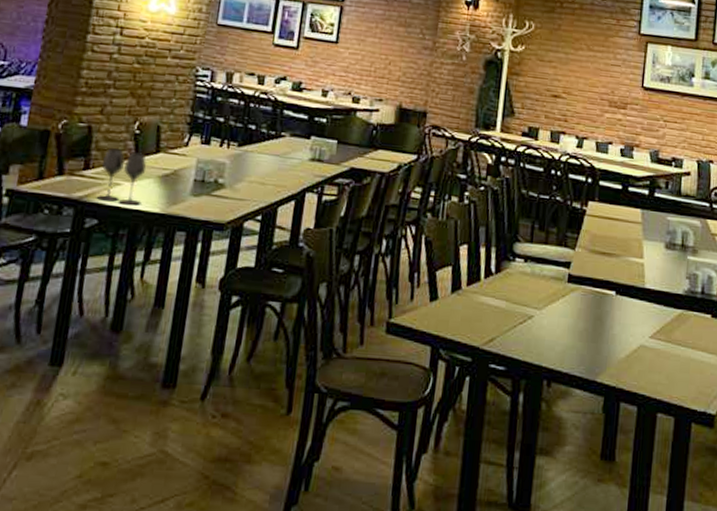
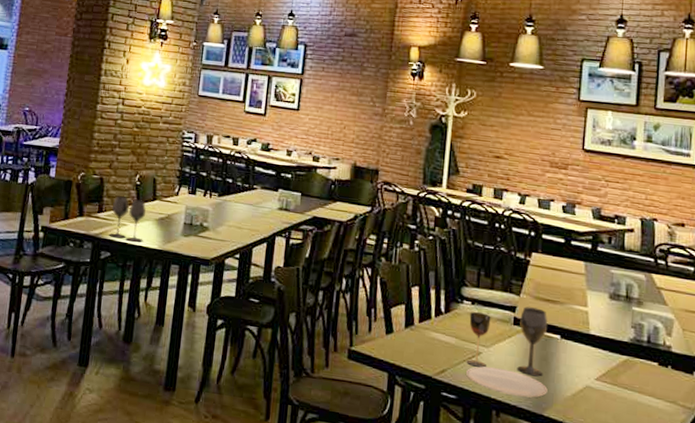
wineglass: none [517,270,544,333] -> present [466,312,491,368]
plate: none [517,331,601,363] -> present [466,366,548,398]
wine glass: none [570,261,604,339] -> present [517,306,548,377]

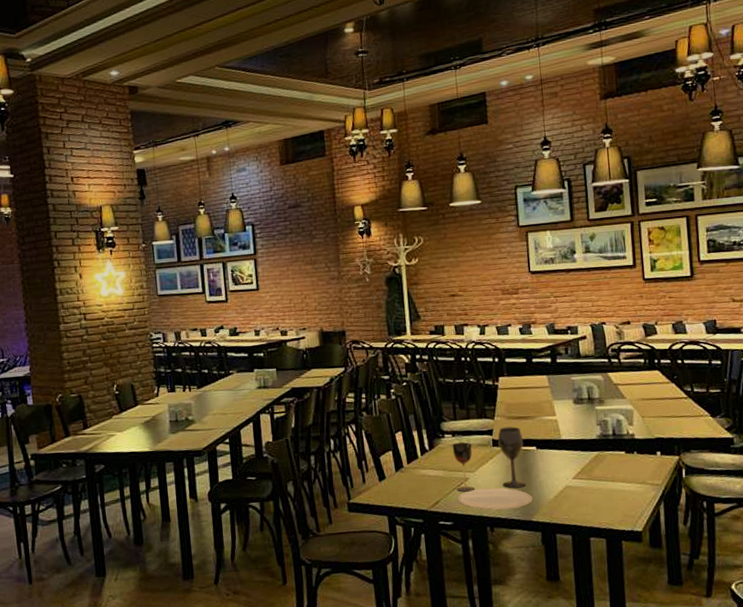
wine glass: present [108,195,146,243] -> none [96,407,134,450]

